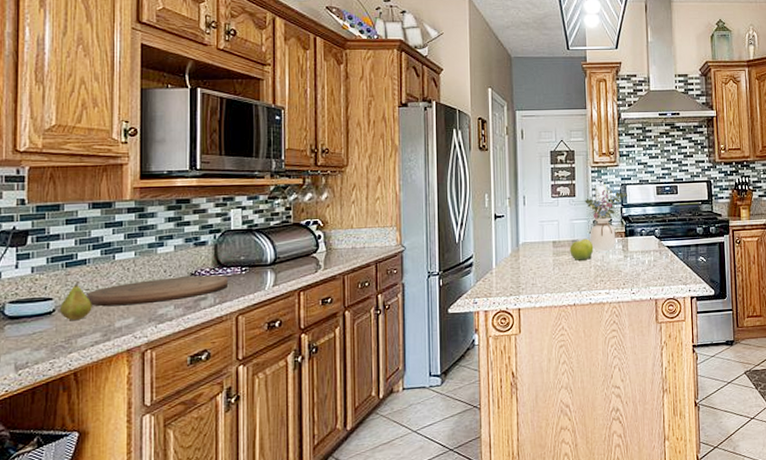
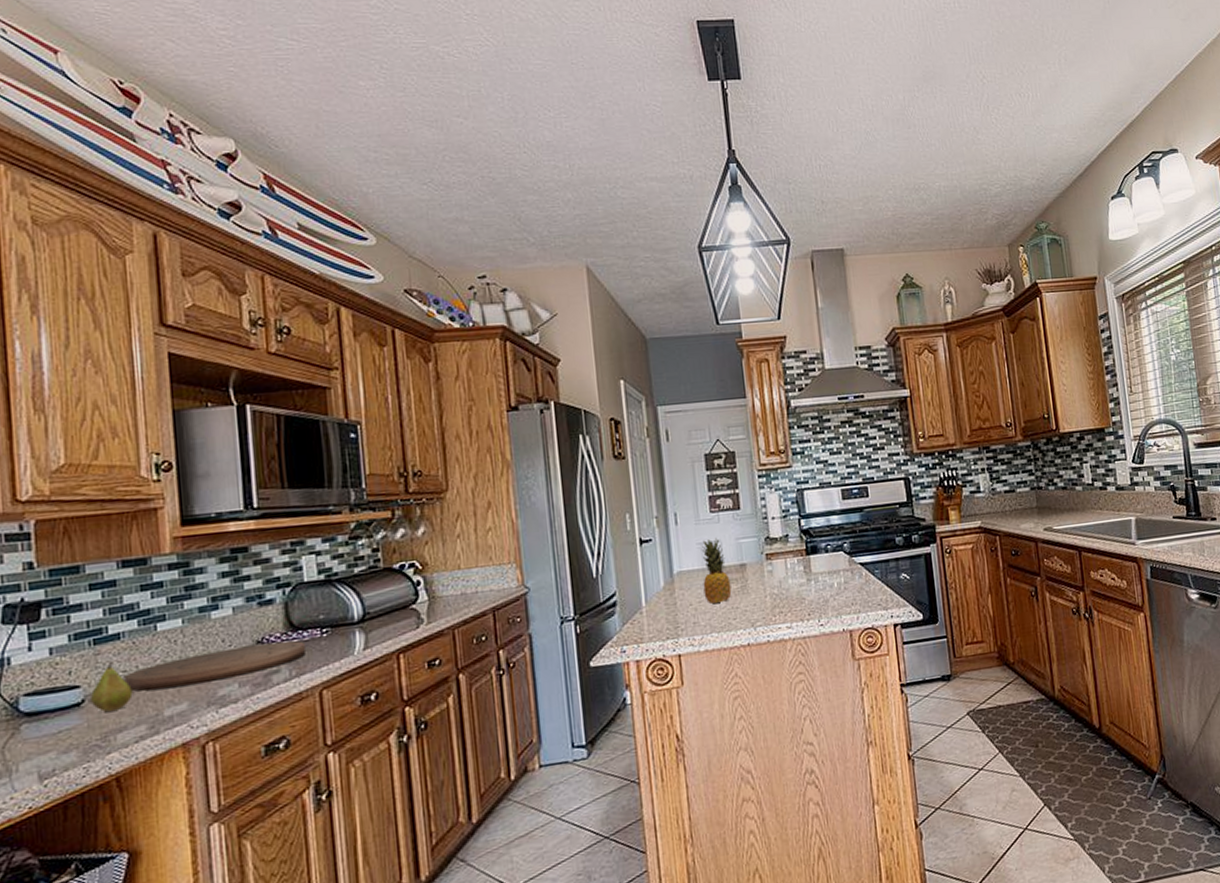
fruit: none [542,217,564,271] -> present [700,537,732,605]
fruit: present [570,238,594,261] -> none [737,561,768,590]
bouquet: present [585,183,628,253] -> none [752,490,807,578]

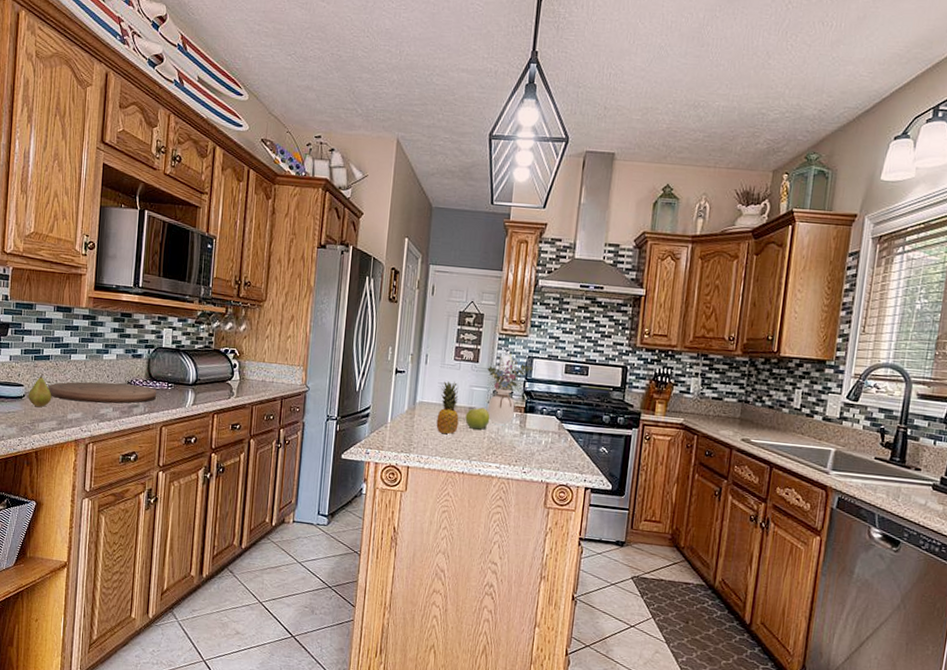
fruit: none [737,561,768,590] -> present [465,407,490,430]
bouquet: none [752,490,807,578] -> present [487,353,534,426]

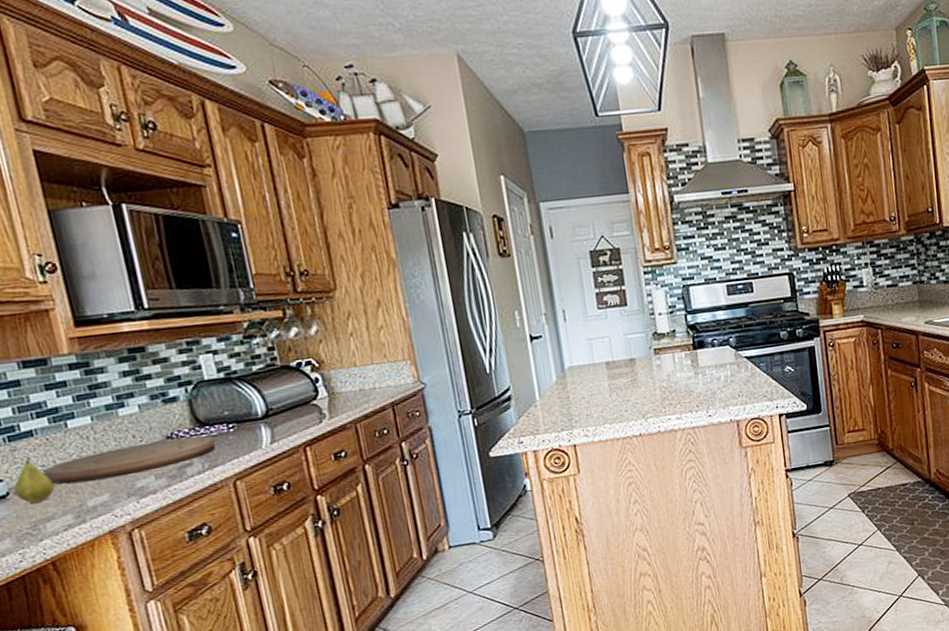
fruit: present [436,381,459,435] -> none [590,333,622,398]
fruit: present [465,407,490,430] -> none [627,355,657,383]
bouquet: present [487,353,534,426] -> none [639,286,693,372]

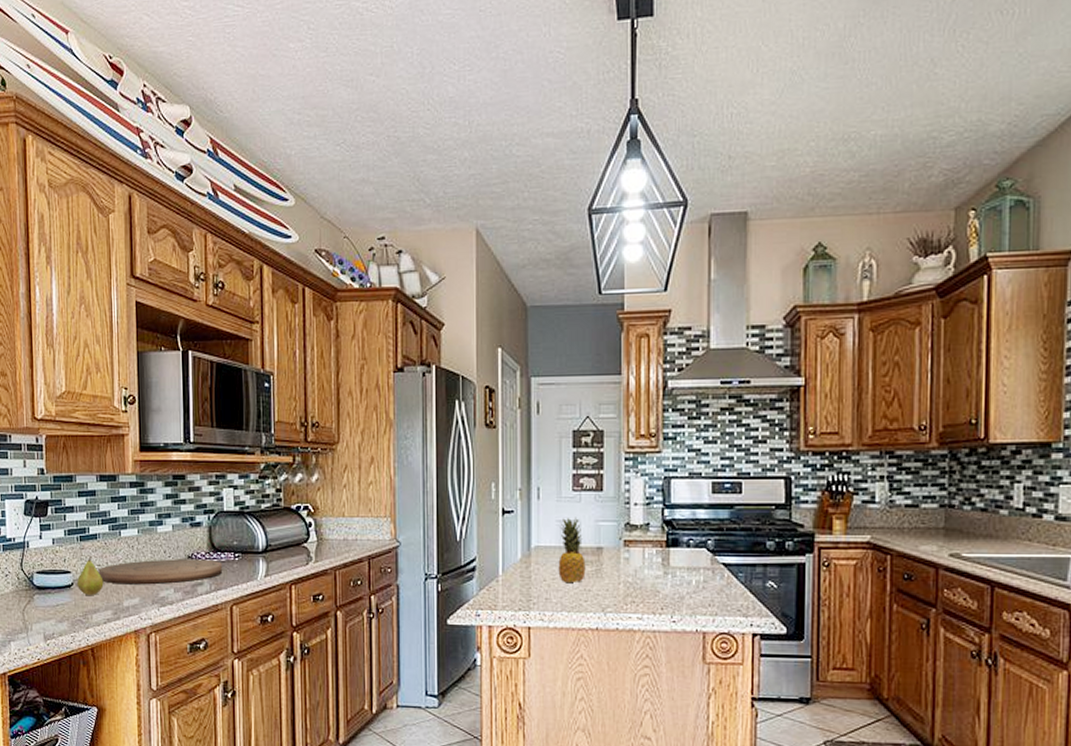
fruit: none [590,333,622,398] -> present [558,517,586,584]

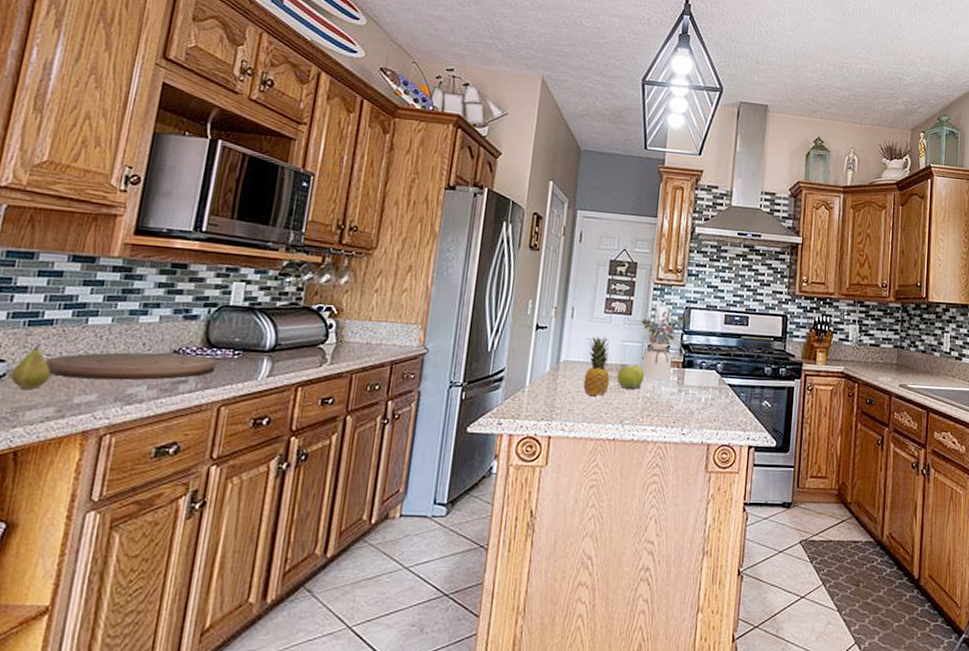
fruit: none [593,546,624,574] -> present [616,364,645,389]
bouquet: none [615,475,673,566] -> present [641,304,692,384]

